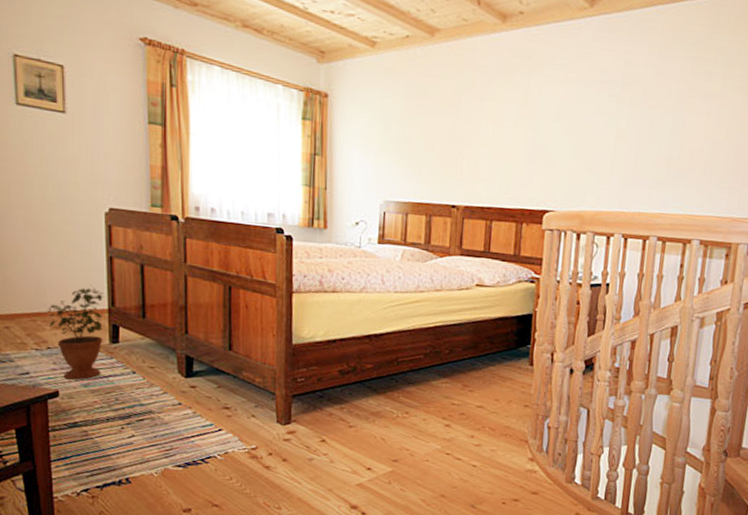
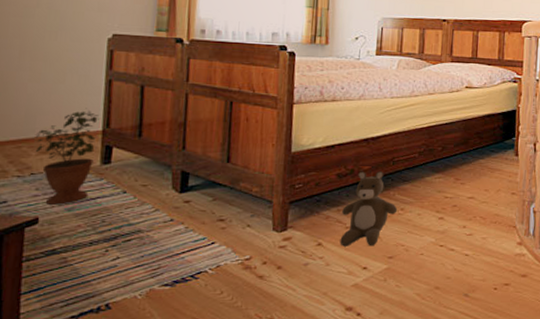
teddy bear: none [343,369,402,448] -> present [340,171,398,246]

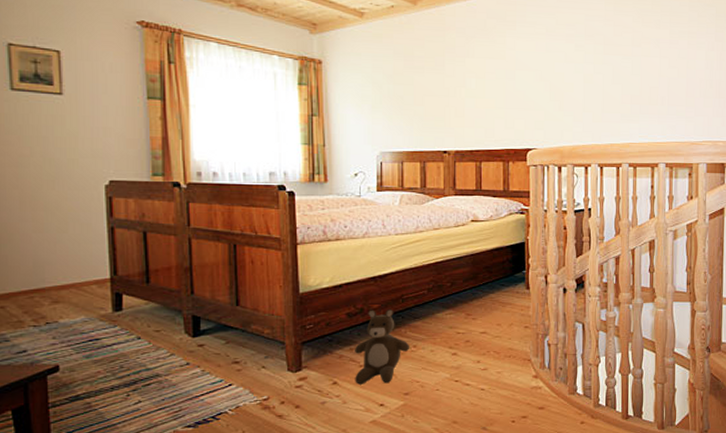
potted plant: present [35,108,99,205] -> none [45,256,106,353]

